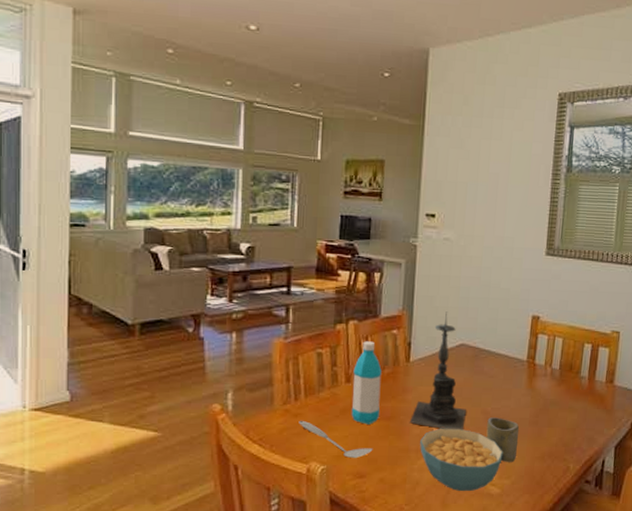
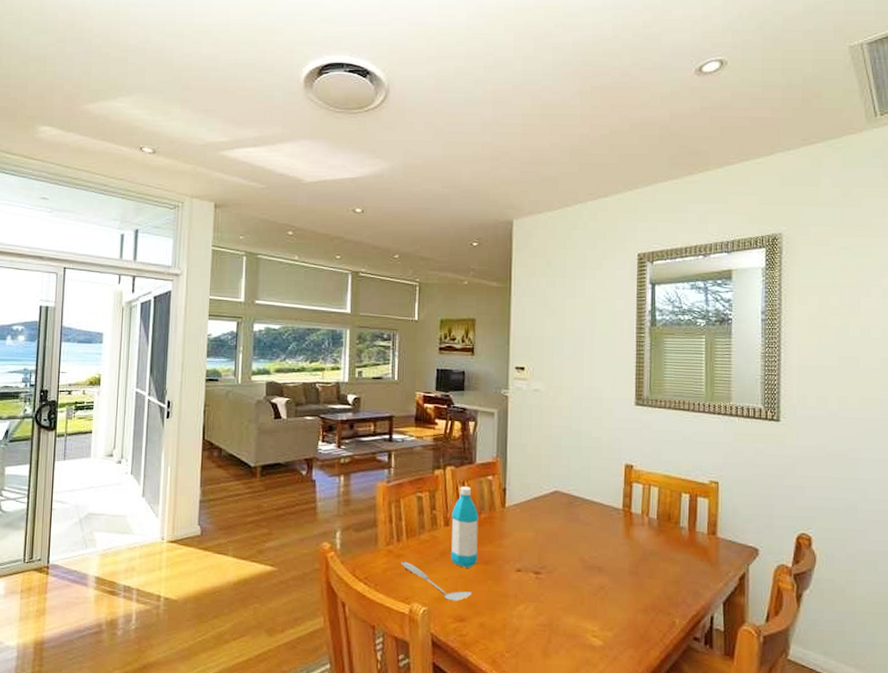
candle holder: present [409,311,466,430] -> none [507,459,563,578]
cereal bowl: present [420,428,503,491] -> none [518,574,604,642]
cup: present [486,417,520,462] -> none [585,566,619,614]

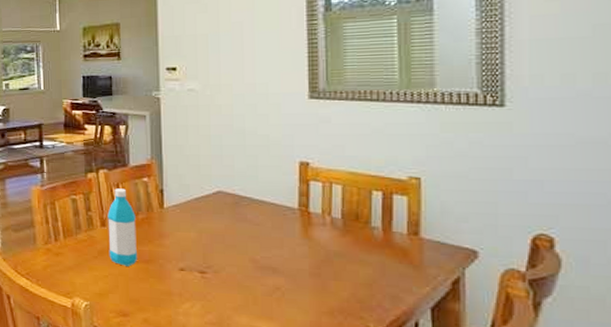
spatula: present [401,561,472,601] -> none [60,259,134,297]

